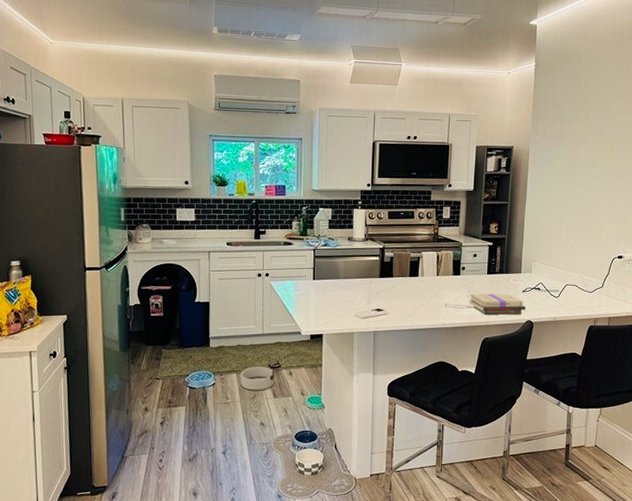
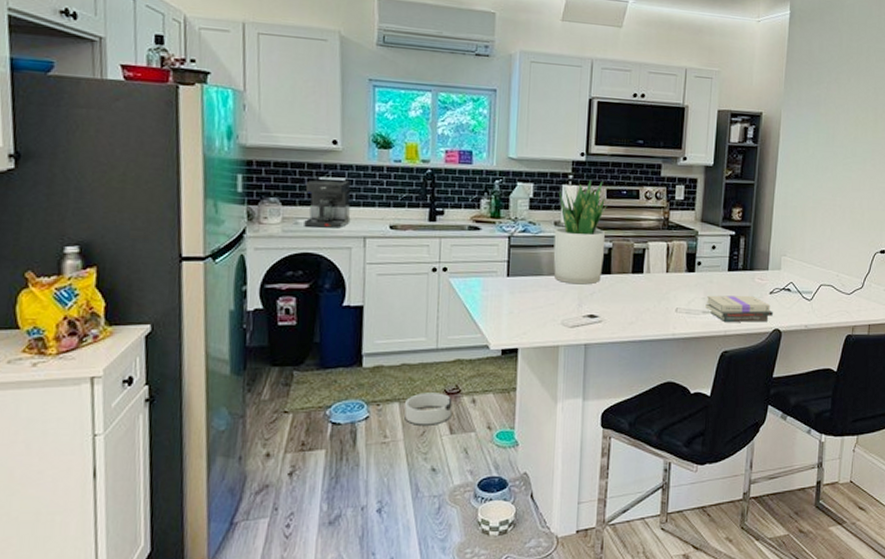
coffee maker: none [167,209,199,245] -> present [304,178,351,228]
planter: none [348,204,389,286] -> present [553,179,608,285]

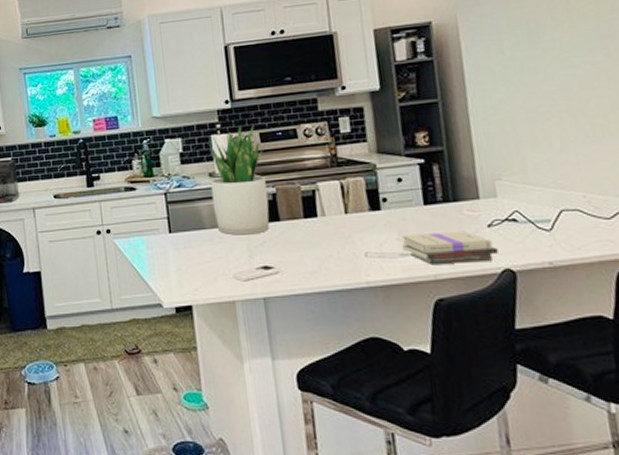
pet bowl: present [404,392,453,425] -> none [90,353,136,386]

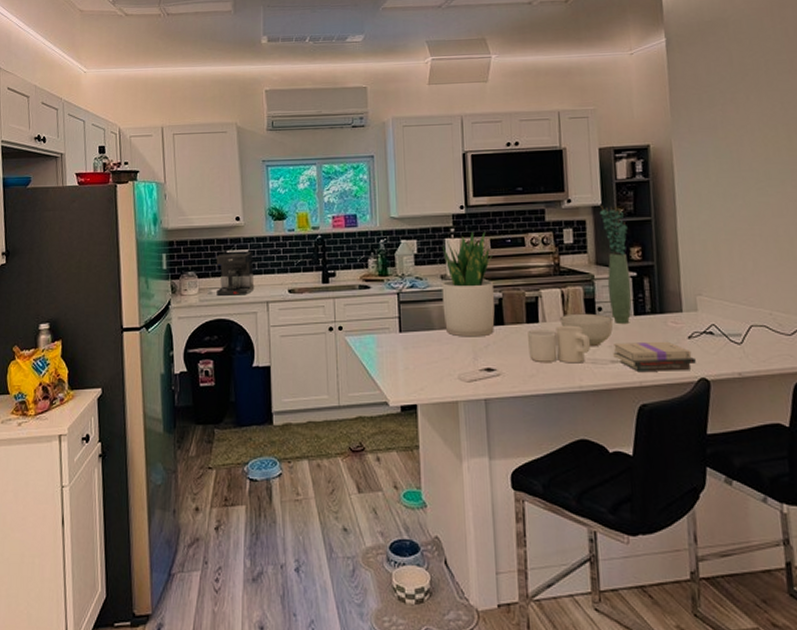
mug: none [306,224,340,258] -> present [528,329,558,362]
cup: none [336,218,376,259] -> present [555,325,590,364]
bowl: none [340,205,401,240] -> present [559,313,614,347]
vase: none [378,89,421,214] -> present [599,204,632,323]

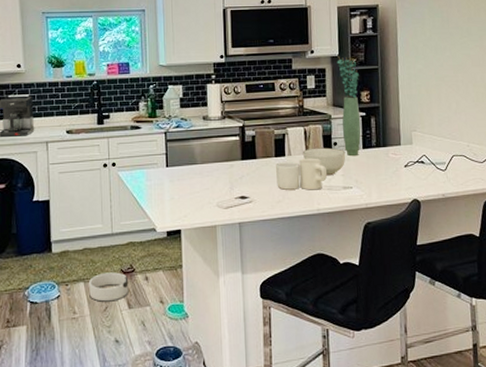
pet bowl: none [314,450,358,484] -> present [89,272,129,302]
planter: present [441,231,495,337] -> none [203,78,249,170]
books: present [613,341,696,373] -> none [345,169,410,196]

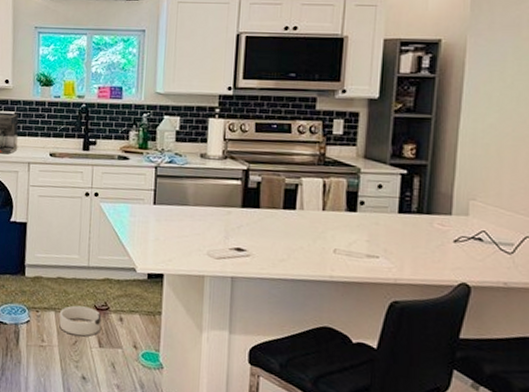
mug: present [276,162,301,190] -> none [282,216,314,250]
cup: present [299,158,327,190] -> none [311,214,347,254]
bowl: present [302,147,346,176] -> none [318,204,375,240]
vase: present [337,55,361,156] -> none [373,98,405,220]

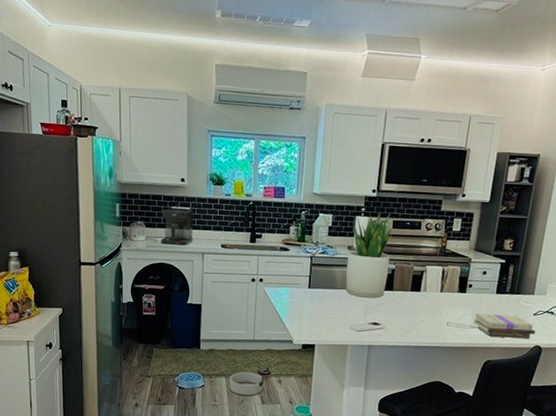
planter: none [199,113,256,218] -> present [345,212,393,298]
books: none [370,238,459,274] -> present [473,313,535,339]

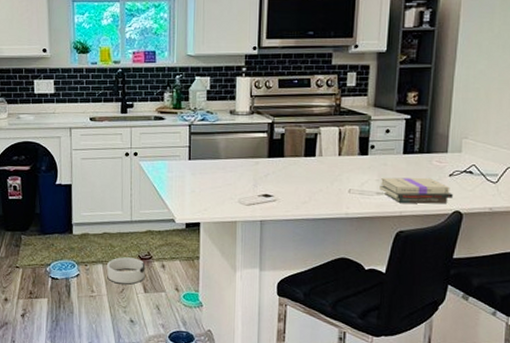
coffee maker: present [161,207,194,246] -> none [24,80,59,121]
planter: present [345,212,393,298] -> none [229,71,279,167]

